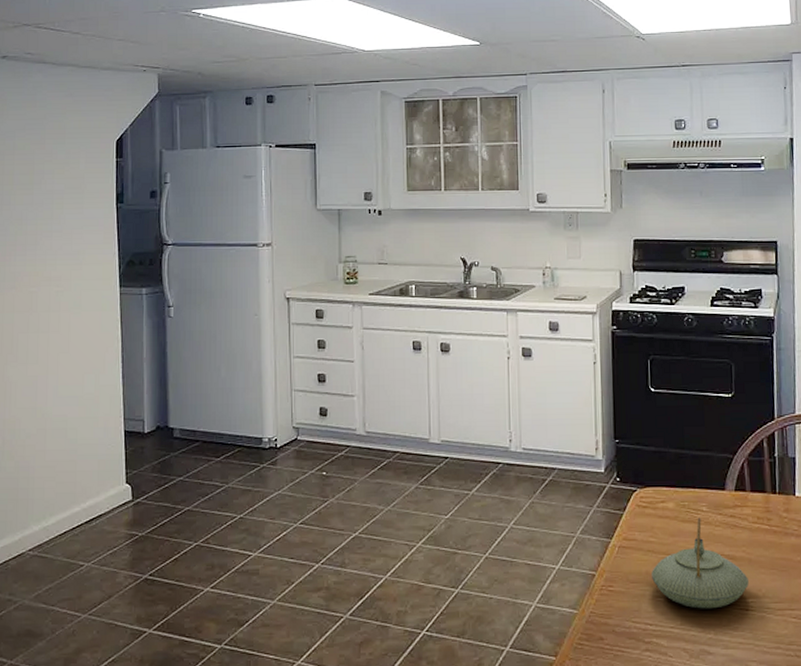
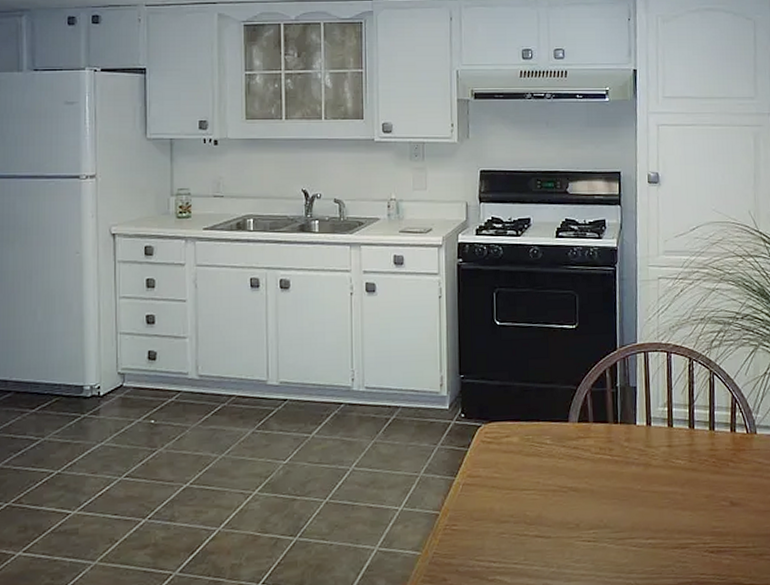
teapot: present [652,517,749,609] -> none [496,451,591,543]

